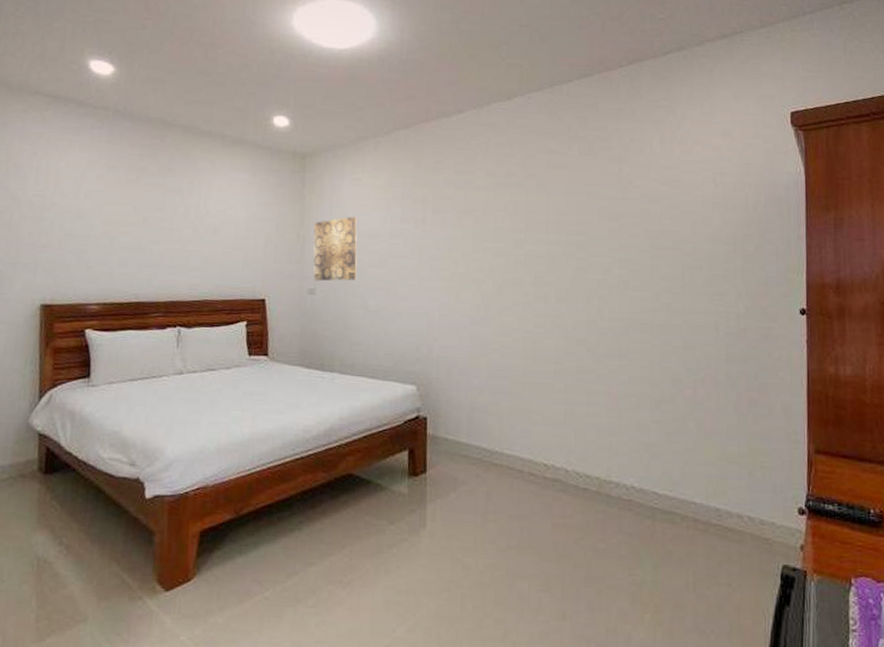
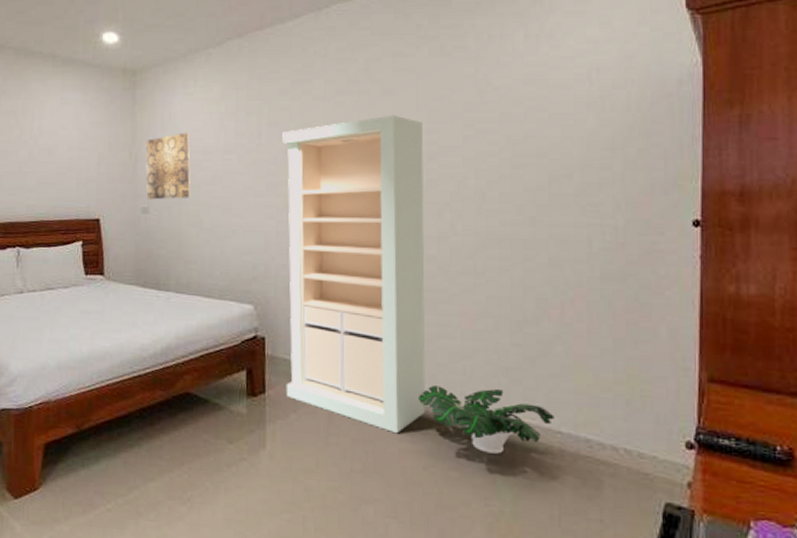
storage cabinet: none [446,207,576,509] -> present [282,115,426,434]
potted plant: none [568,461,689,525] -> present [417,385,554,454]

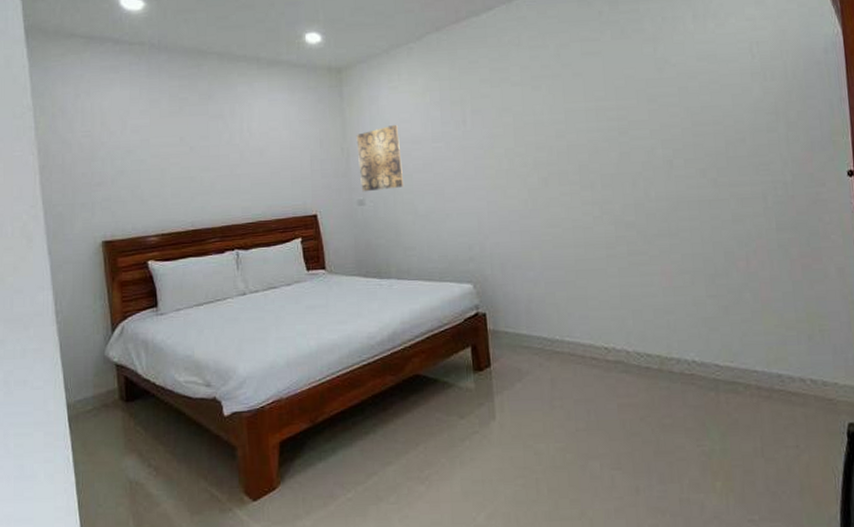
storage cabinet: present [282,115,426,434] -> none [486,95,637,390]
potted plant: present [417,385,554,454] -> none [629,338,750,398]

